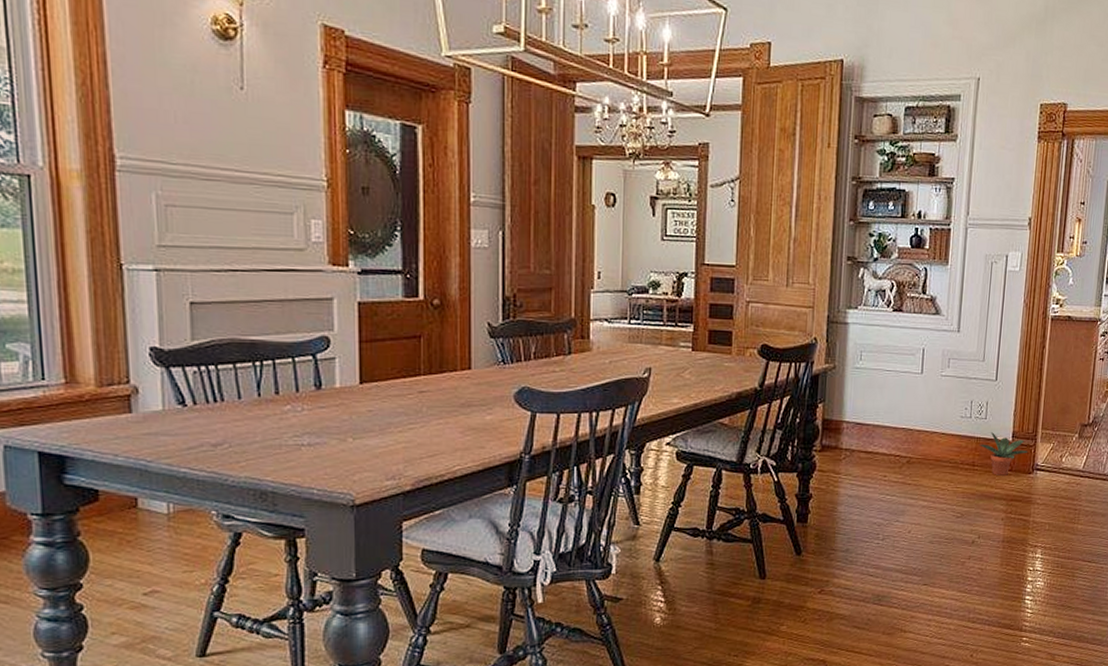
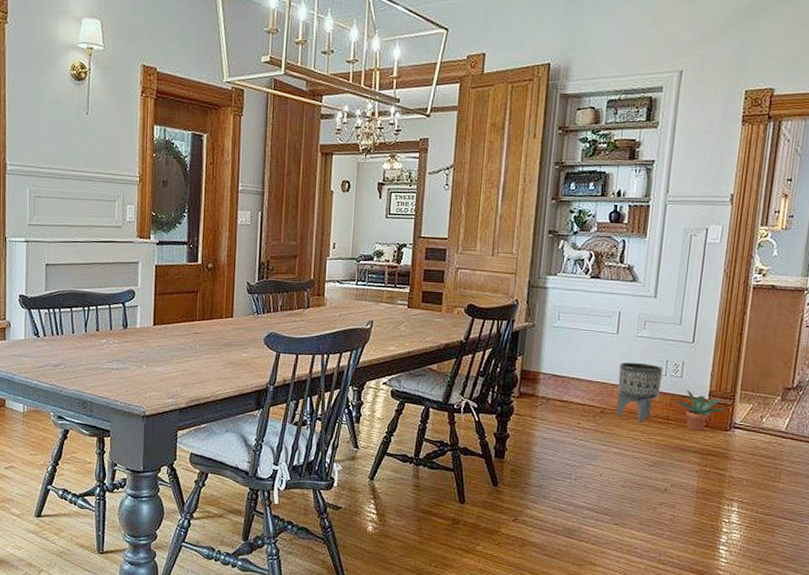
planter: none [923,404,968,471] -> present [616,362,663,423]

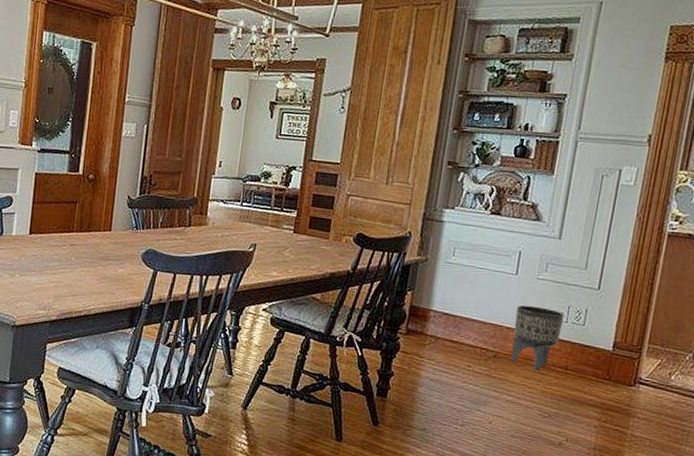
potted plant: present [674,390,726,431] -> none [575,339,631,384]

